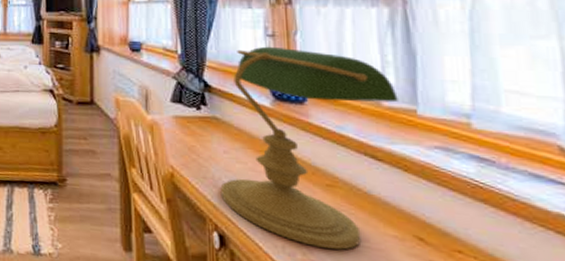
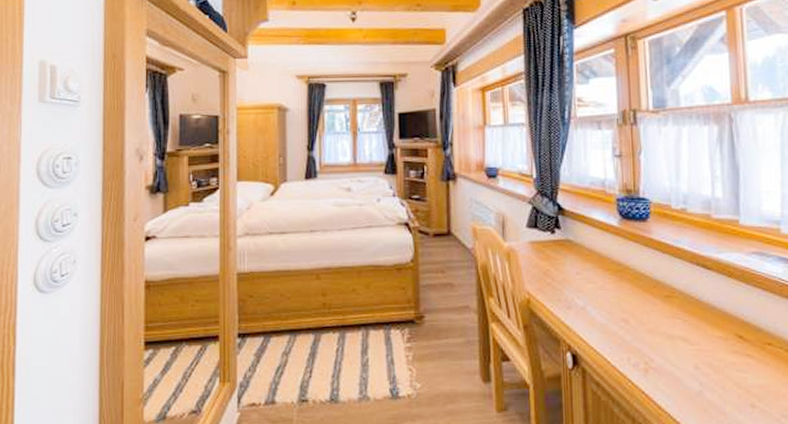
desk lamp: present [220,46,398,250] -> none [573,166,725,355]

